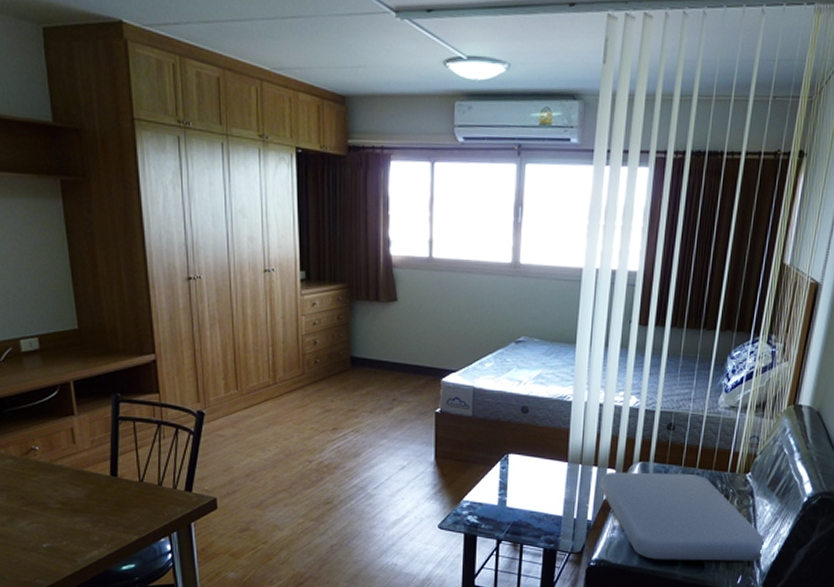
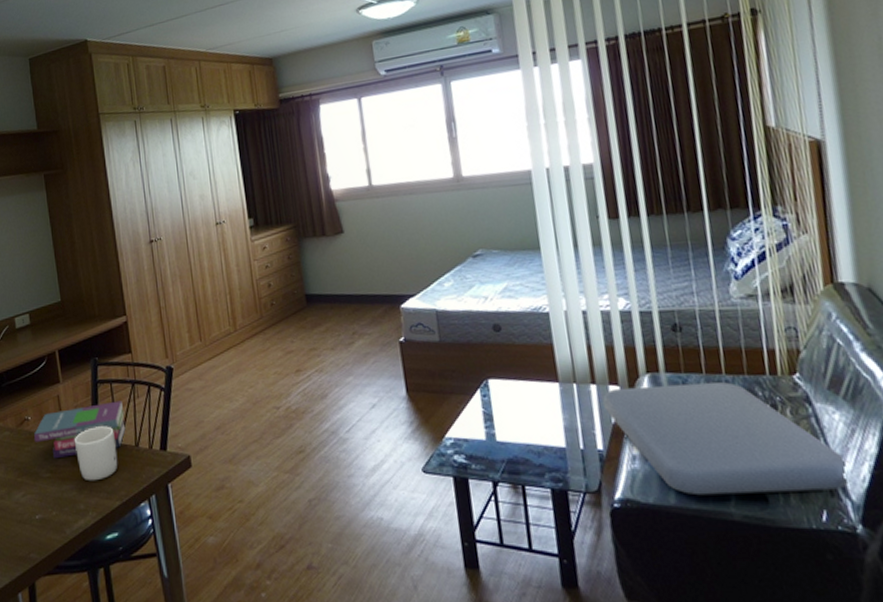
books: none [42,439,149,491] -> present [34,401,126,459]
mug: none [89,463,138,515] -> present [73,426,118,481]

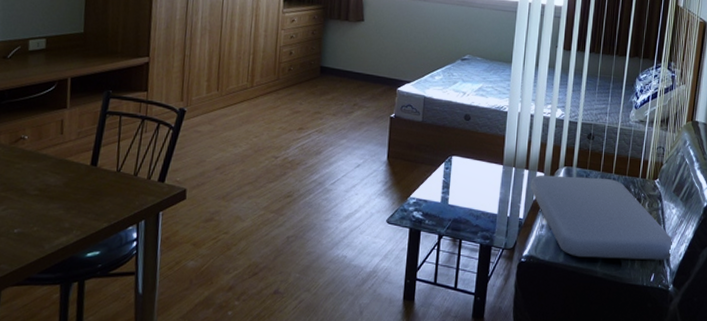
books: present [34,401,126,459] -> none [27,132,129,179]
mug: present [73,426,118,481] -> none [70,153,115,203]

